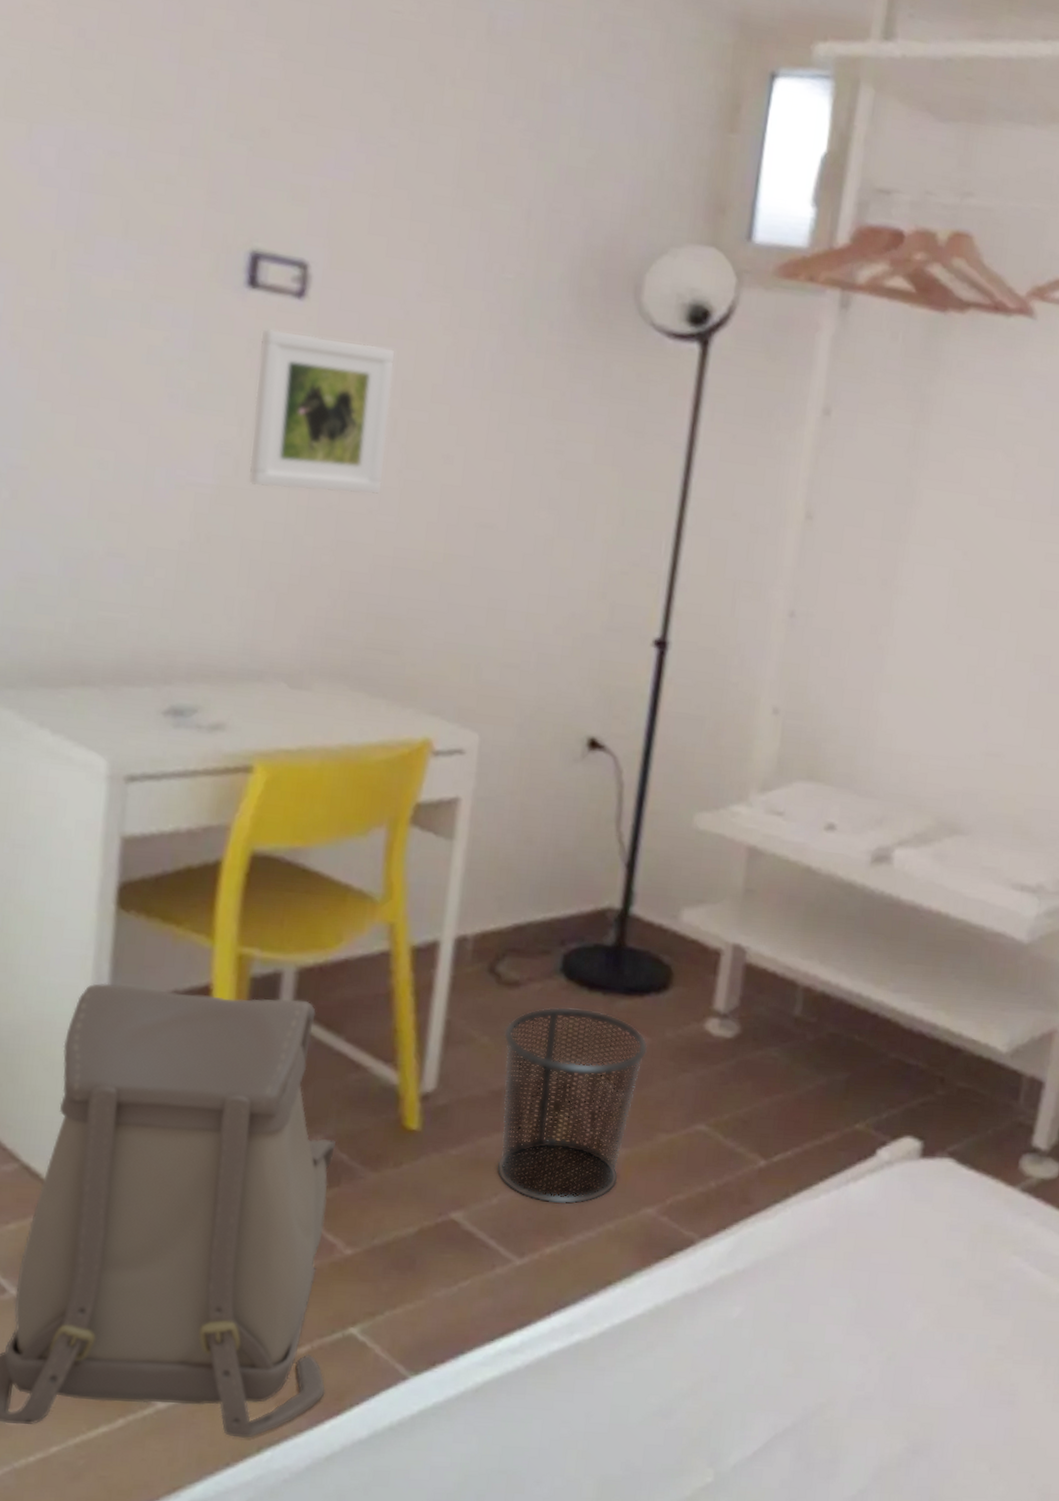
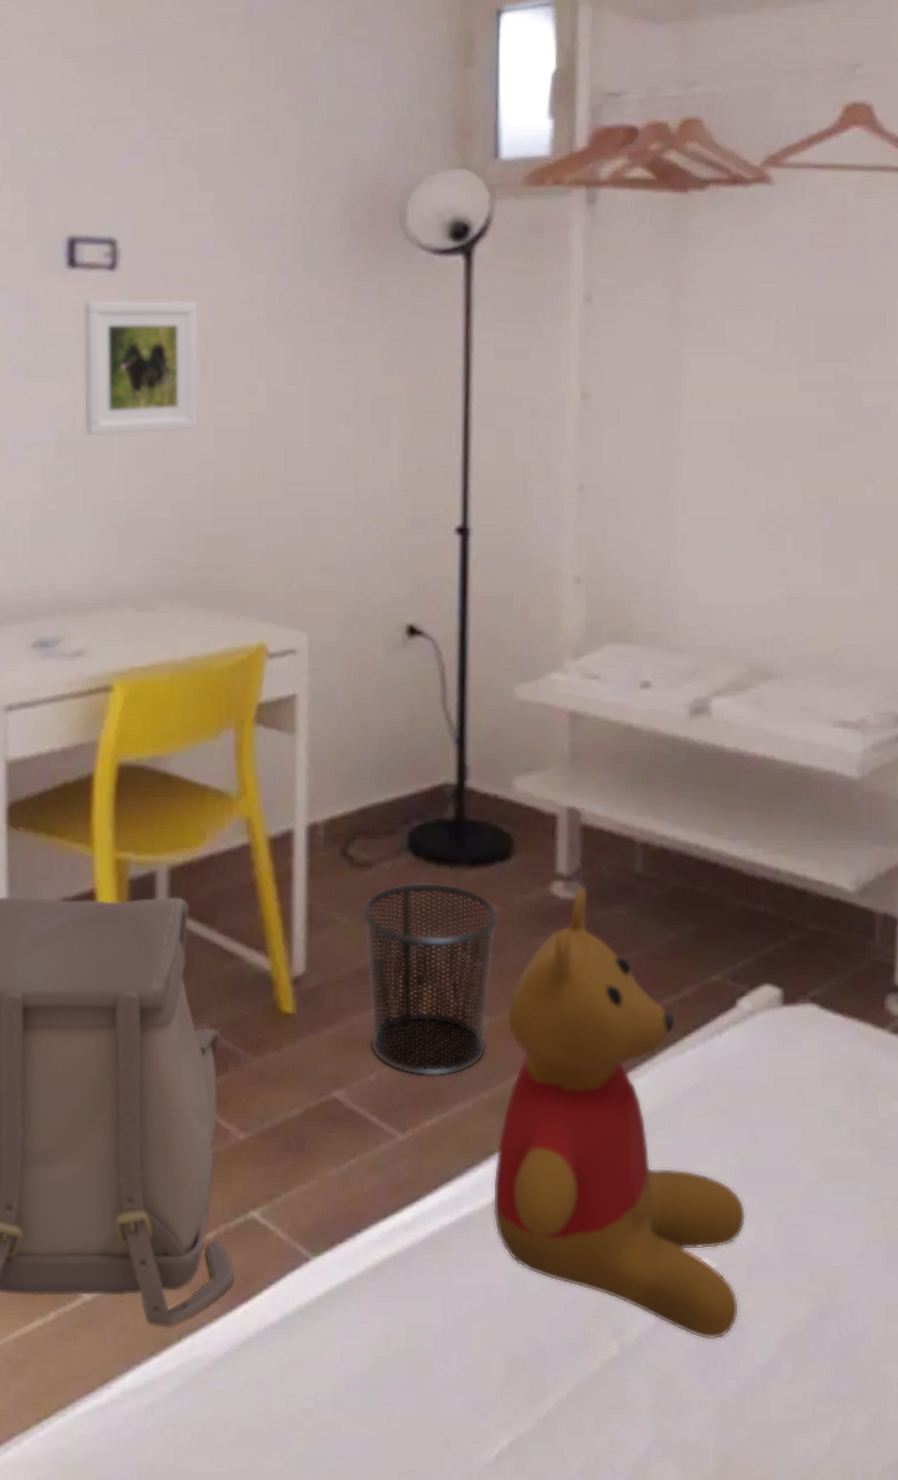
teddy bear: none [604,1026,857,1472] -> present [492,887,746,1340]

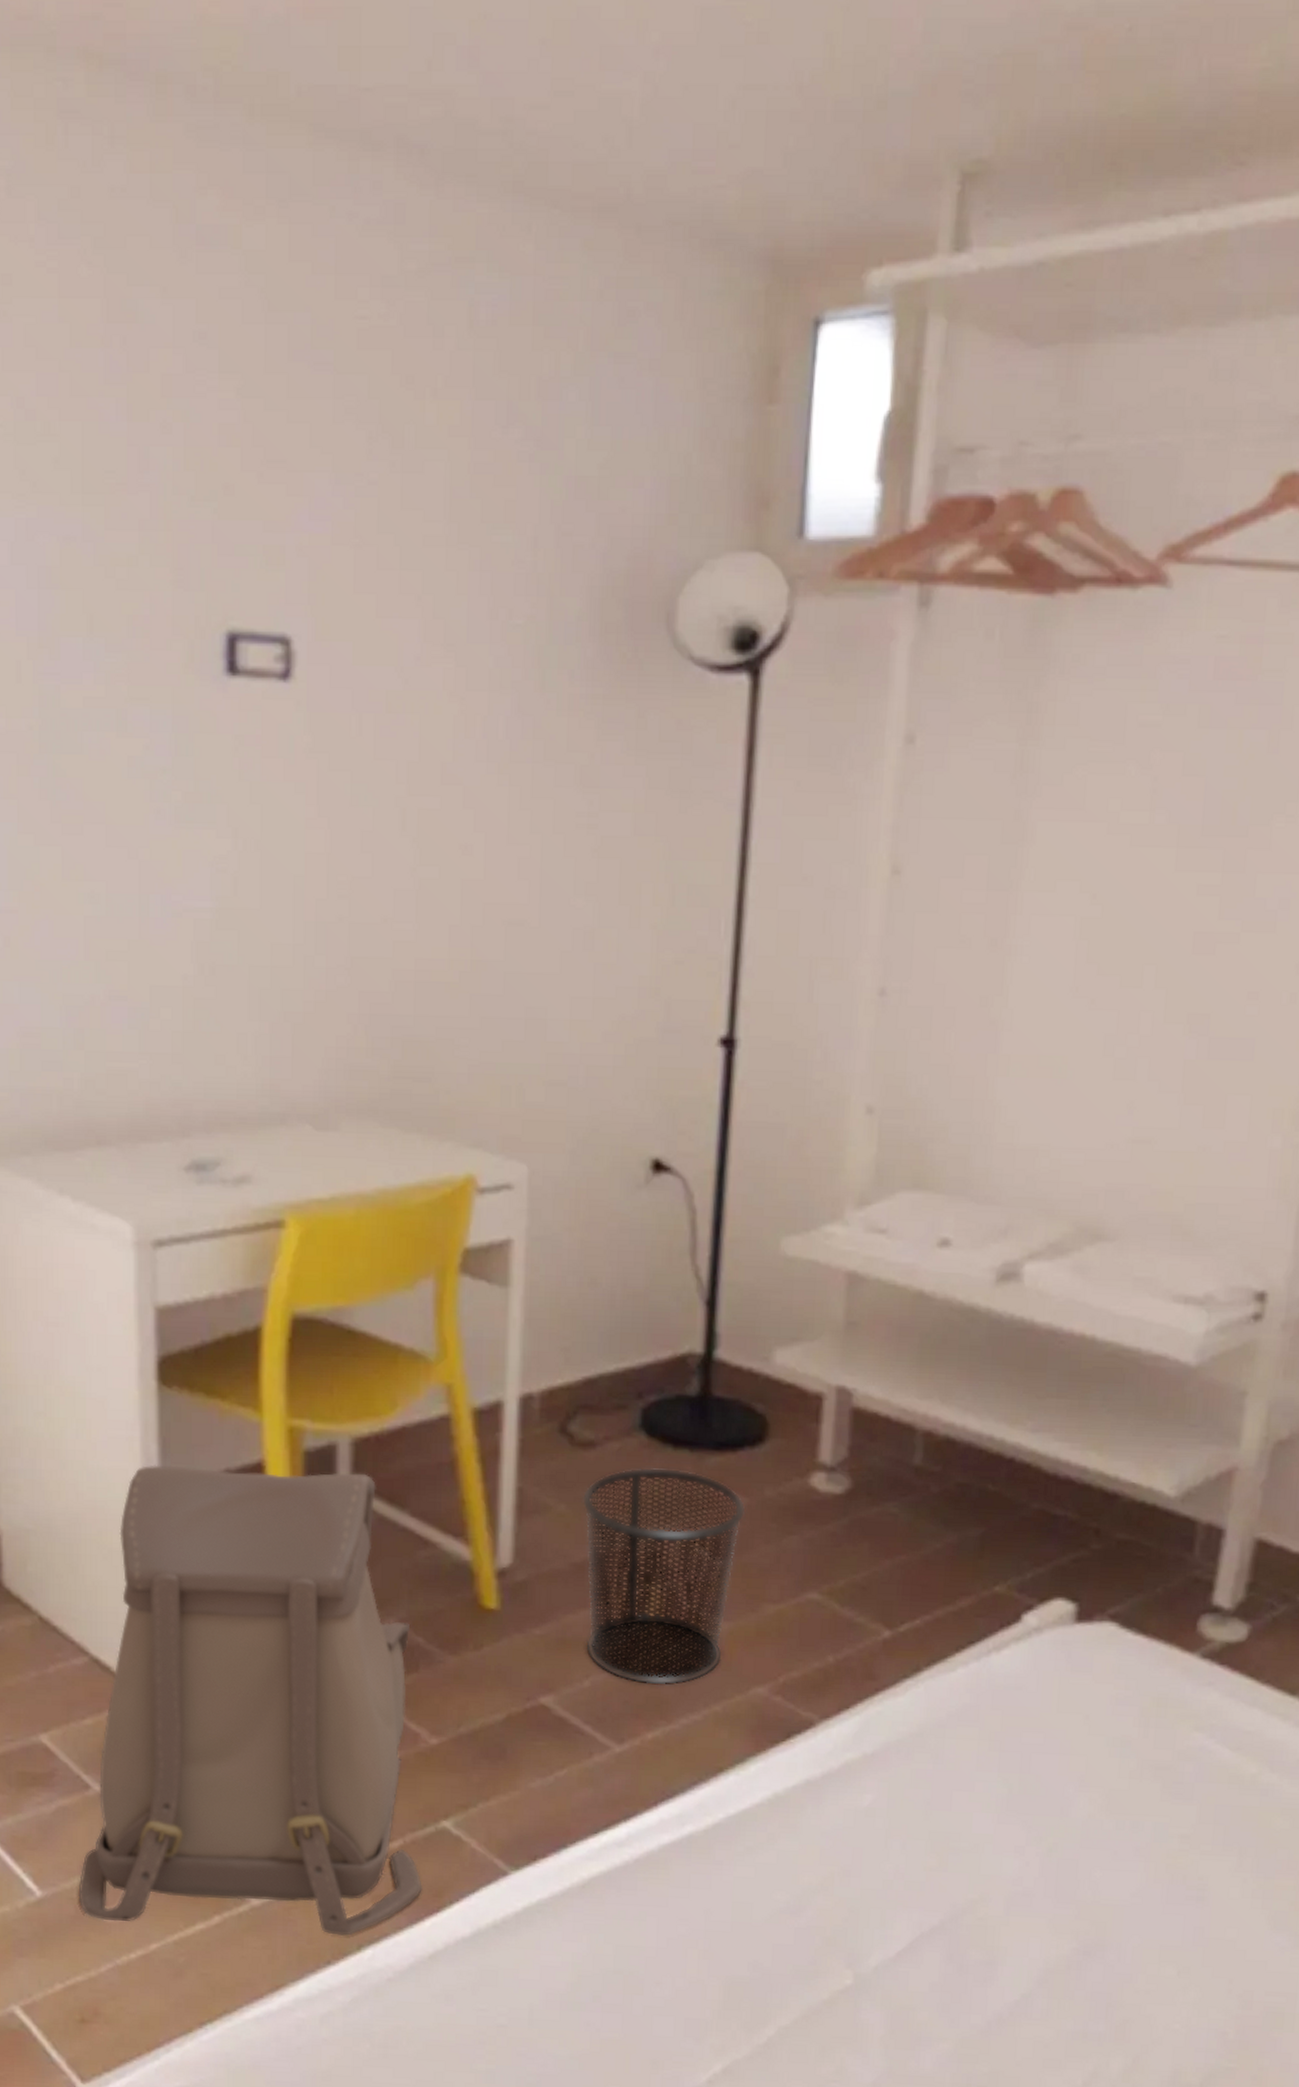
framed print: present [83,299,199,437] -> none [247,720,398,905]
teddy bear: present [492,887,746,1340] -> none [719,1480,1011,1974]

